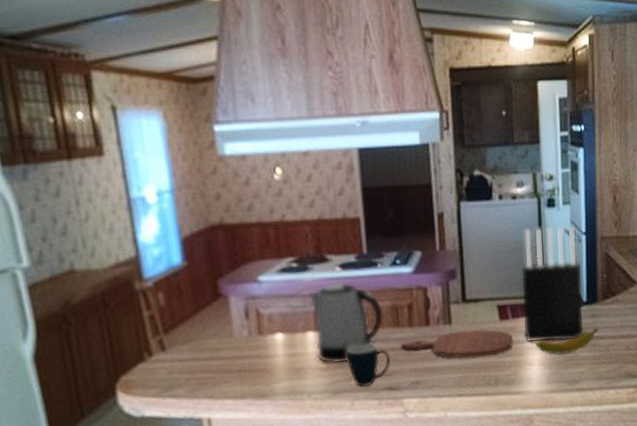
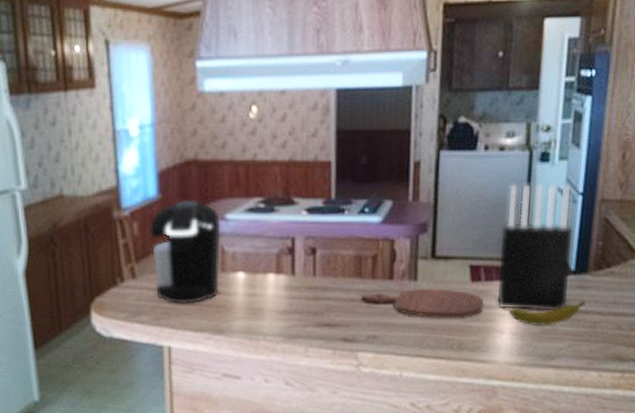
coffee maker: none [177,264,258,373] -> present [150,200,221,304]
kettle: present [309,282,384,364] -> none [273,226,347,309]
mug: present [346,343,391,388] -> none [305,291,349,335]

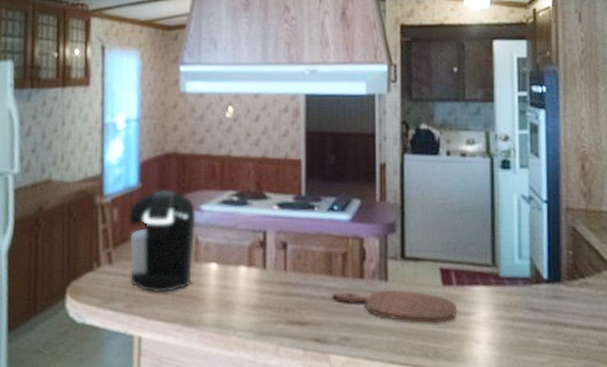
knife block: present [496,183,574,311] -> none [468,188,545,321]
banana: present [508,300,586,327] -> none [482,311,563,338]

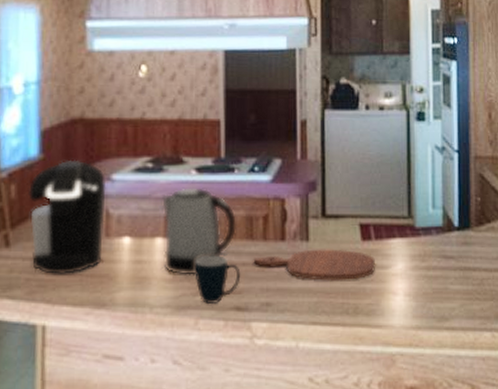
kettle: none [245,220,317,304] -> present [161,186,238,276]
mug: none [276,286,320,334] -> present [195,255,241,305]

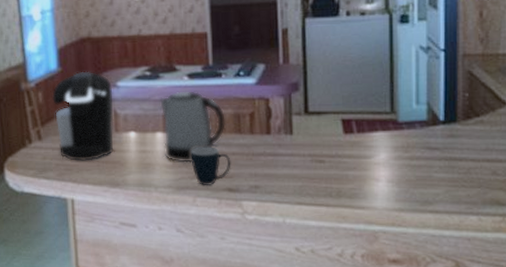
cutting board: present [253,249,375,281] -> none [242,141,357,168]

